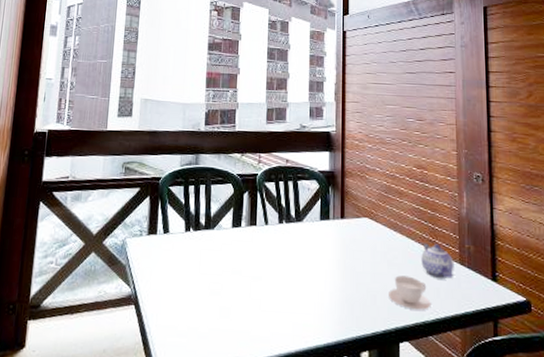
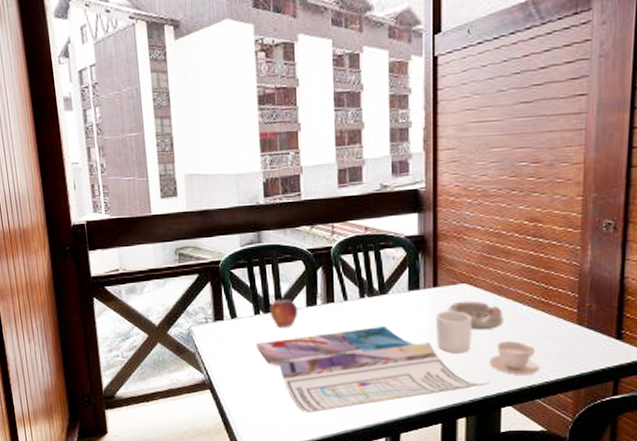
folded map: none [183,252,389,337] -> present [256,327,489,413]
fruit: none [199,218,225,246] -> present [270,299,298,327]
mug: none [343,242,373,284] -> present [436,311,472,353]
ashtray: none [352,234,399,262] -> present [447,301,503,329]
teapot: present [421,243,454,279] -> none [530,304,571,341]

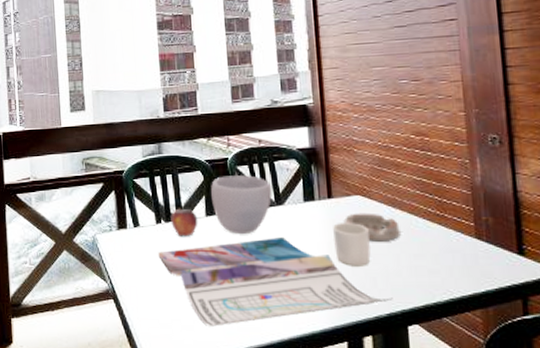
bowl: none [313,264,377,324] -> present [211,175,272,234]
teacup: present [490,341,540,375] -> none [391,255,443,291]

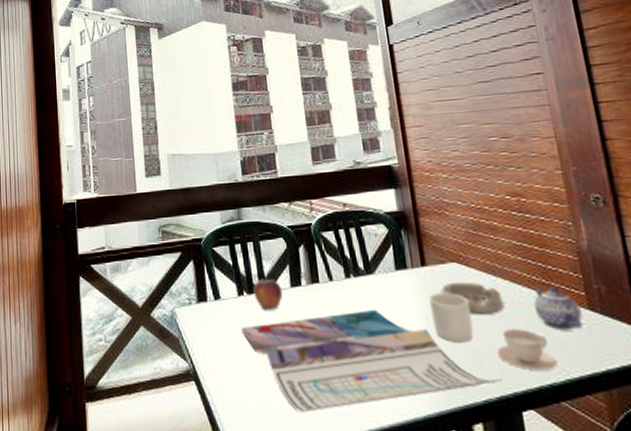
bowl: present [211,175,272,234] -> none [295,242,361,306]
teacup: none [391,255,443,291] -> present [497,329,558,370]
teapot: none [427,218,470,255] -> present [533,286,583,329]

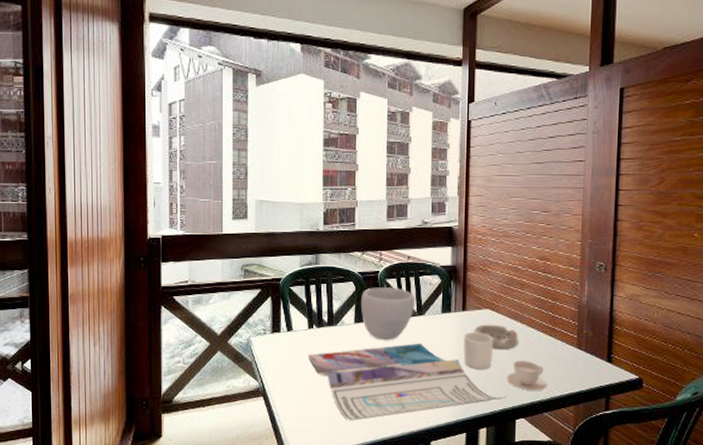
fruit: present [253,278,283,310] -> none [322,315,347,341]
bowl: none [295,242,361,306] -> present [361,287,416,340]
teapot: present [533,286,583,329] -> none [540,330,572,362]

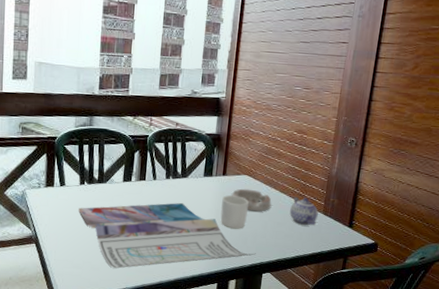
bowl: present [361,287,416,340] -> none [130,150,181,198]
teacup: present [507,361,547,391] -> none [258,222,294,250]
teapot: none [540,330,572,362] -> present [289,196,319,225]

